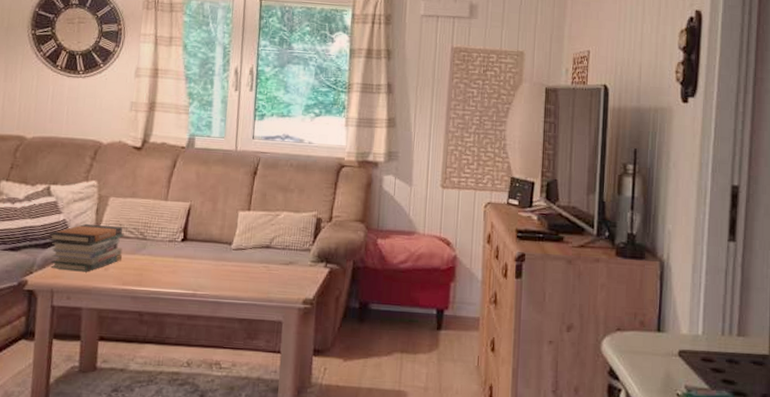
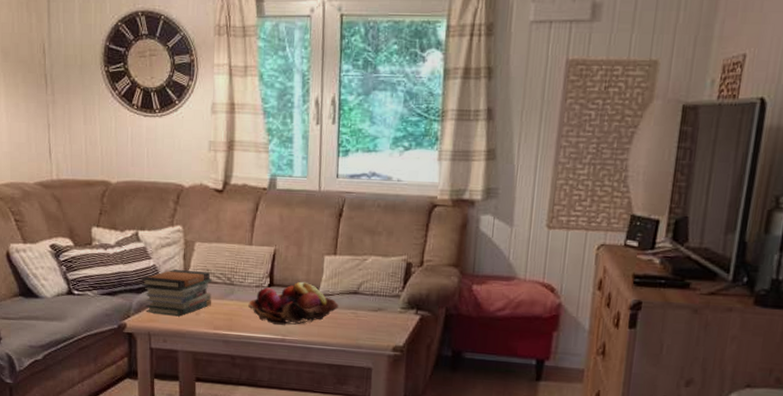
fruit basket: none [160,236,251,280] -> present [248,281,339,325]

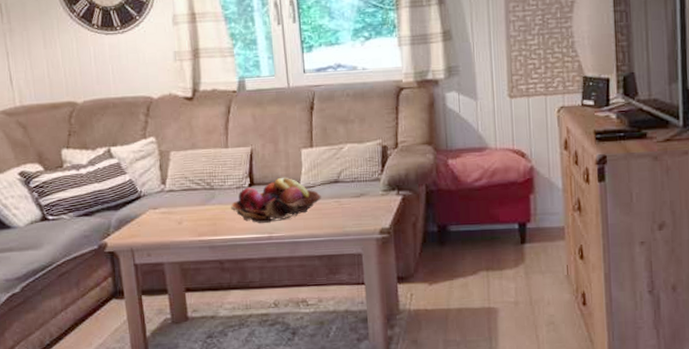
book stack: present [142,268,212,317] -> none [119,180,194,229]

